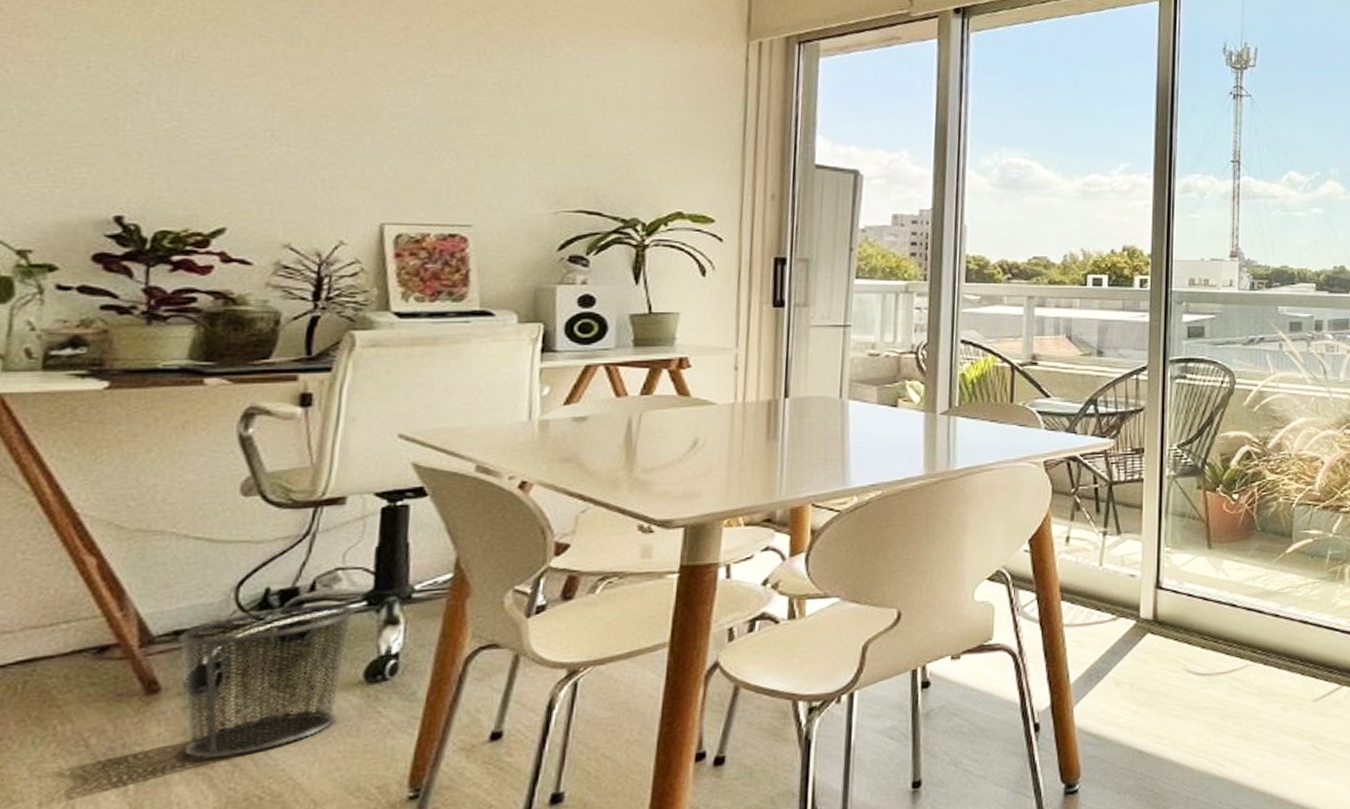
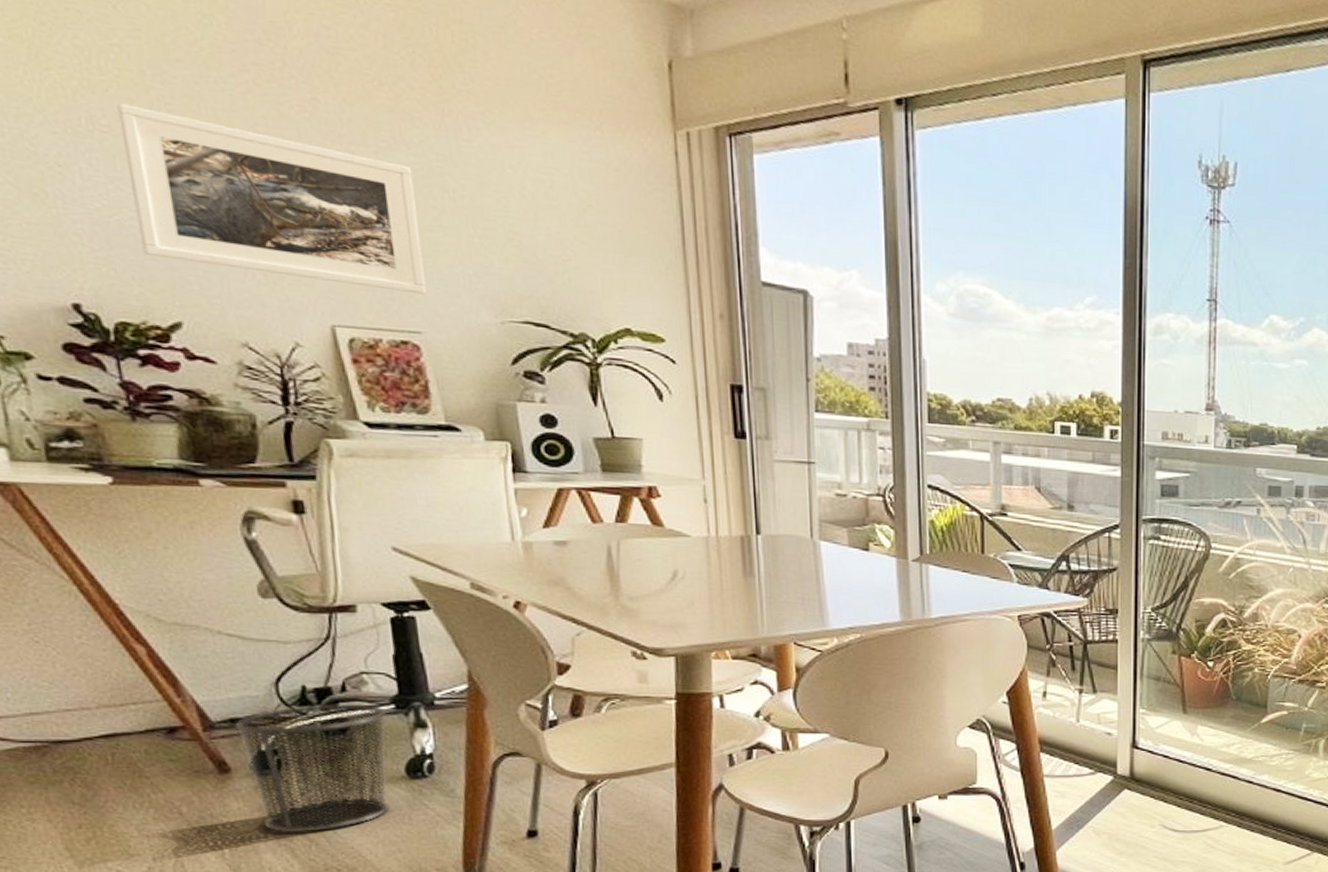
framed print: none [202,38,491,191] -> present [117,103,427,295]

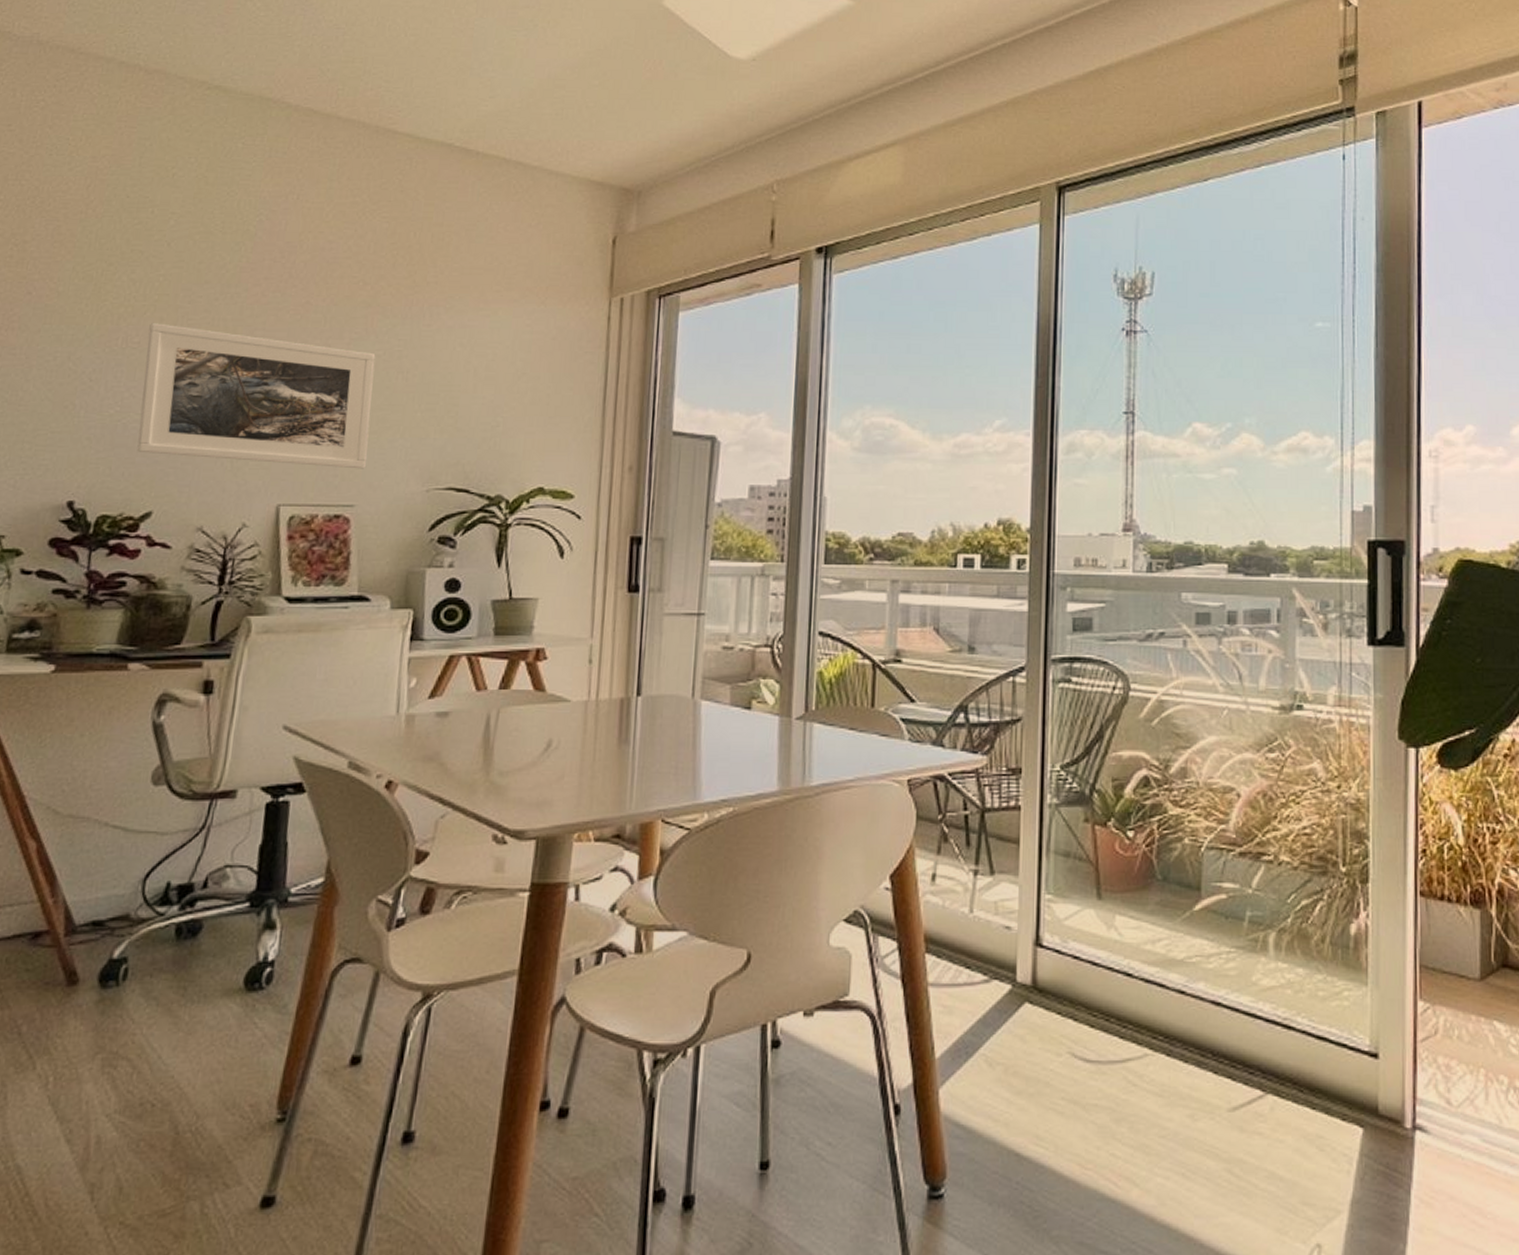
waste bin: present [234,703,390,833] -> none [94,901,240,1058]

